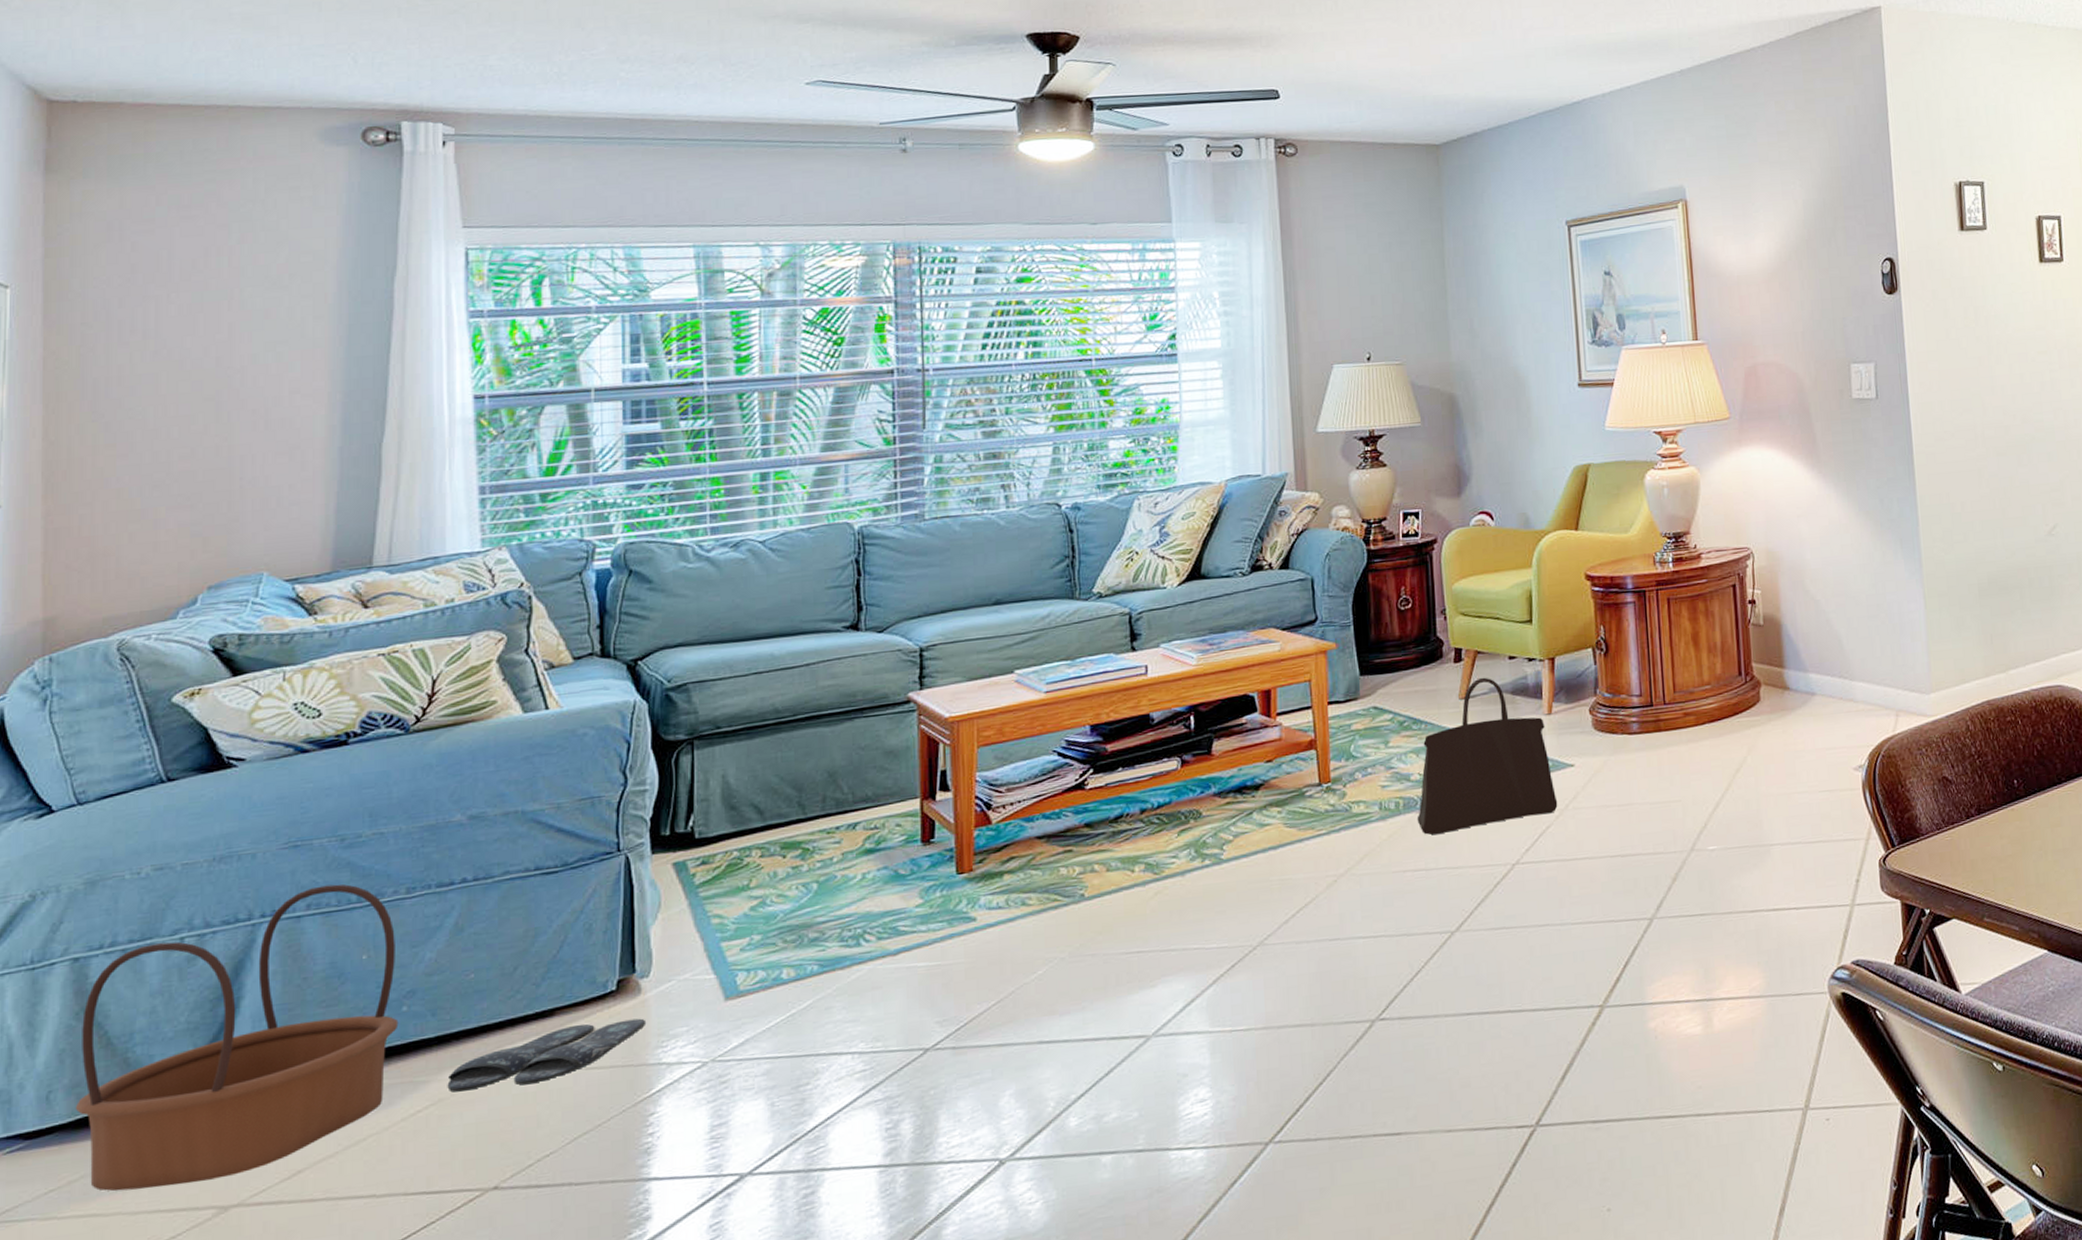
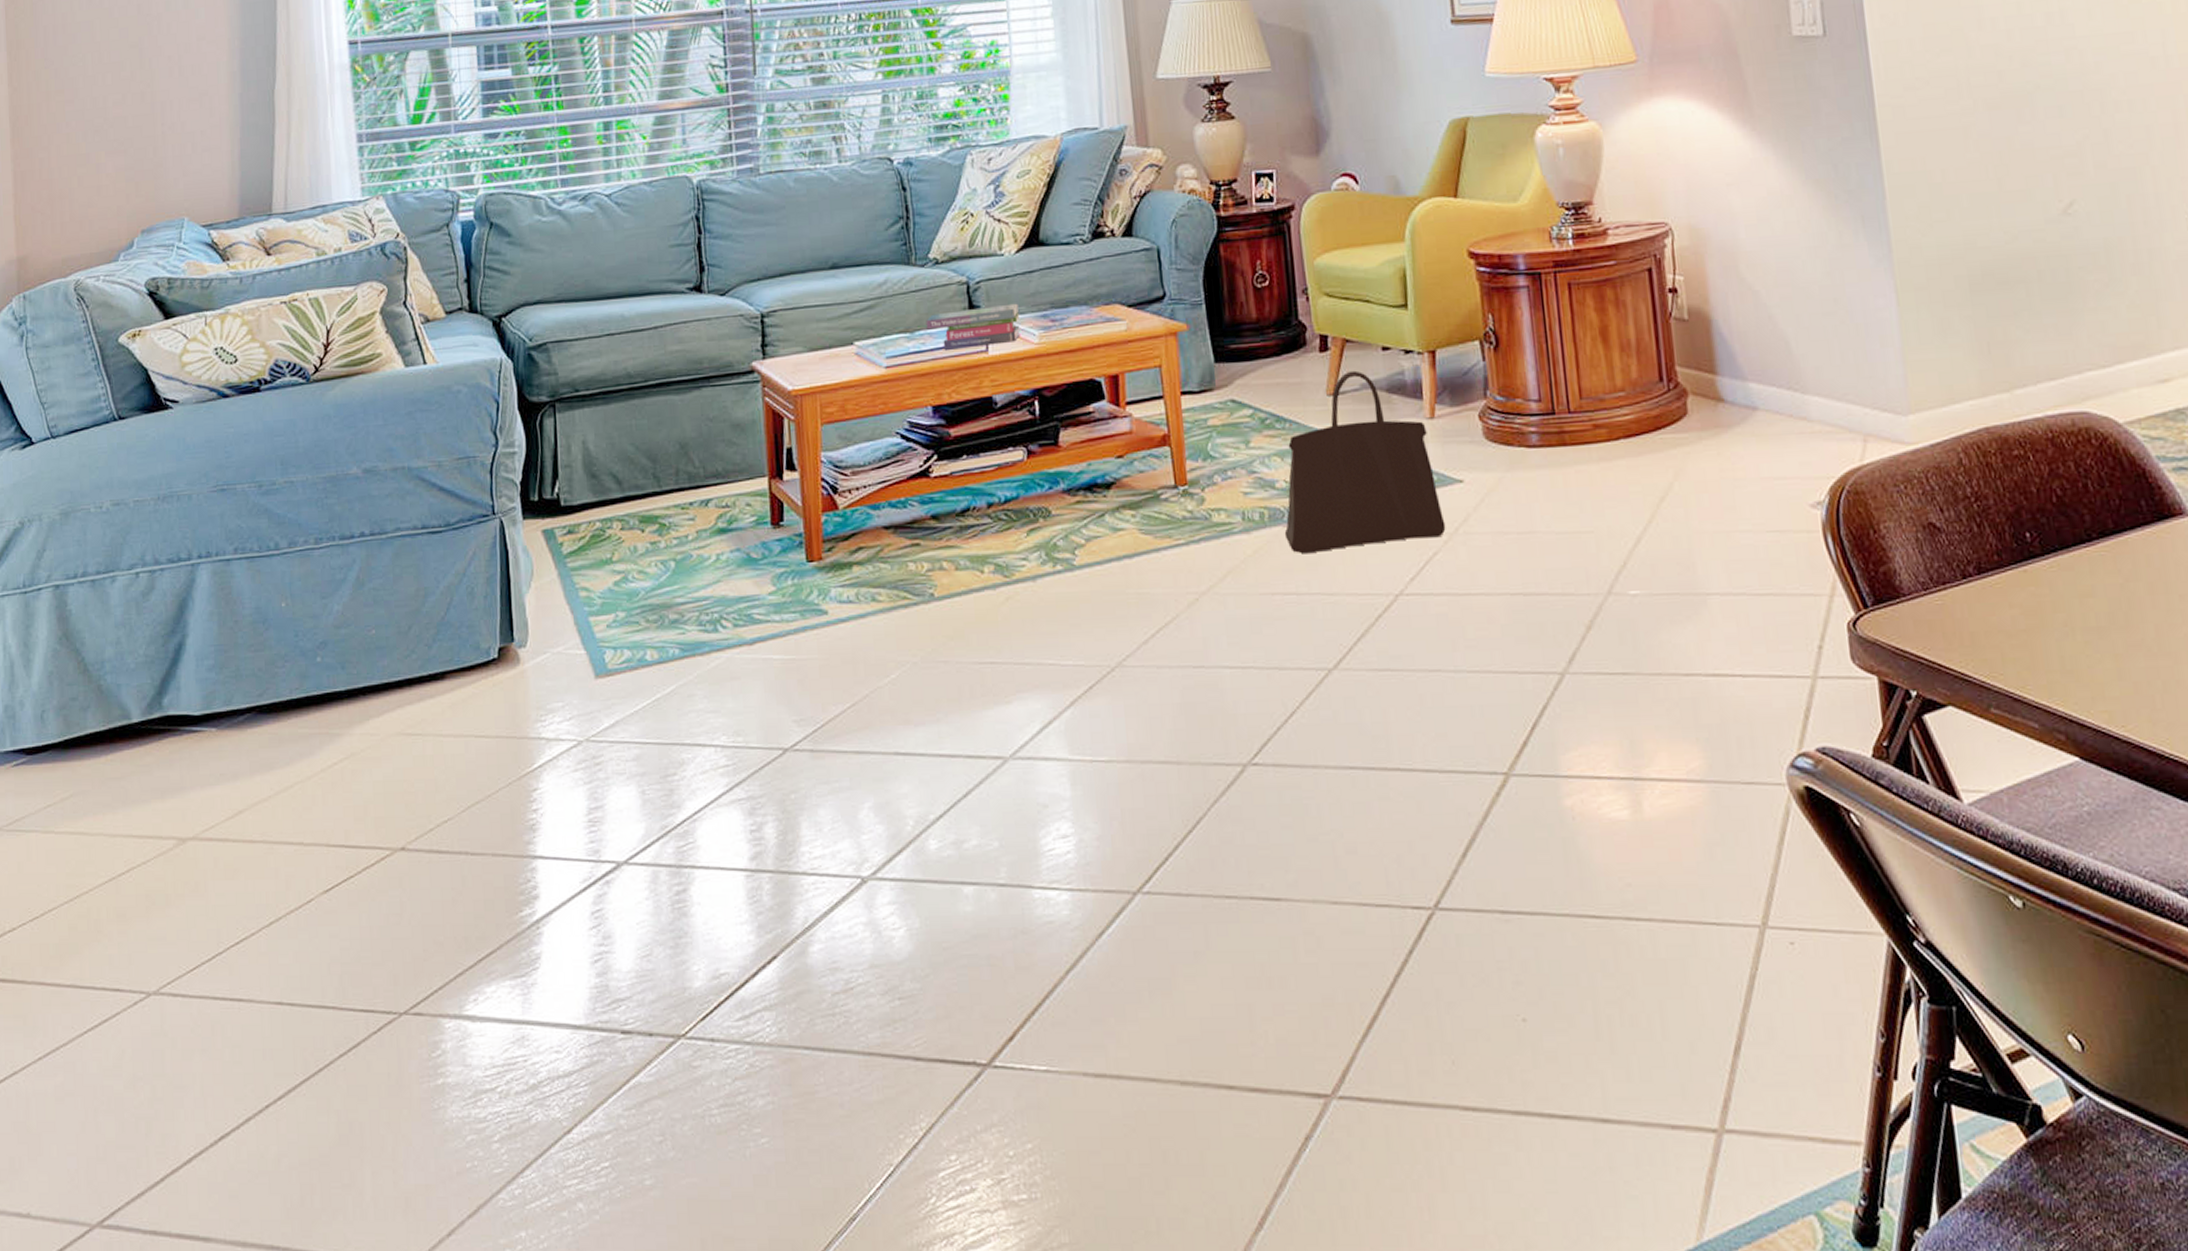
basket: present [75,884,399,1192] -> none [63,530,315,813]
slippers: present [447,1018,647,1092] -> none [357,689,526,748]
books: none [1087,630,1180,676] -> present [926,303,1021,352]

